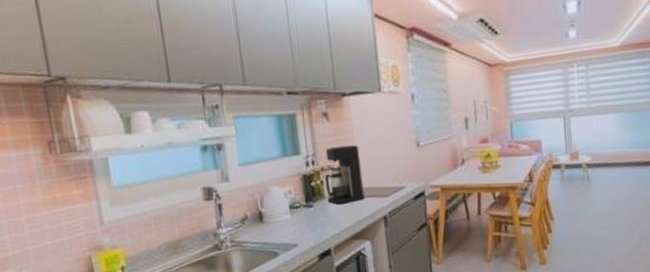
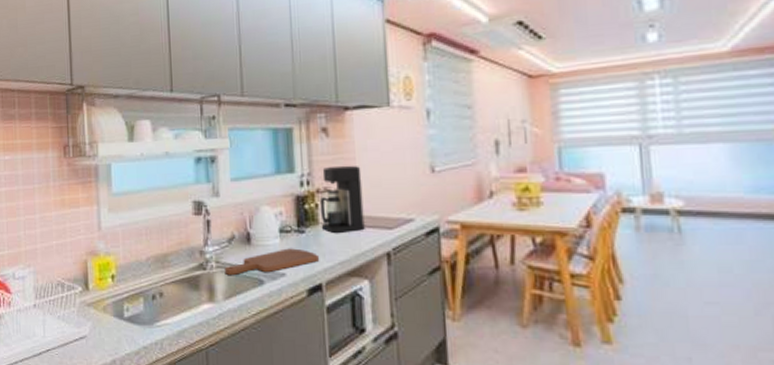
cutting board: none [239,221,328,253] -> present [224,248,320,276]

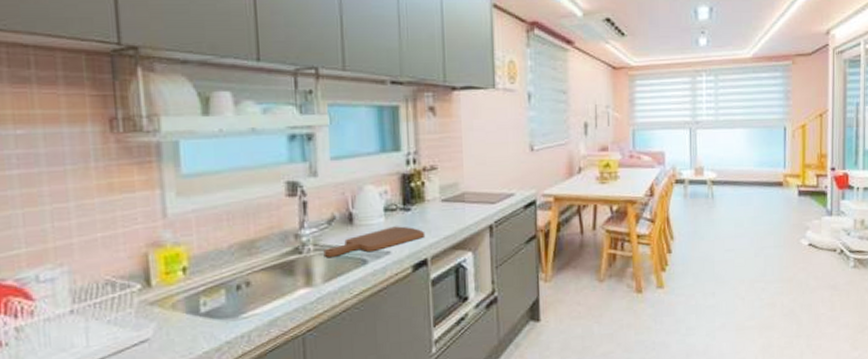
coffee maker: present [319,165,365,234] -> none [426,144,469,211]

